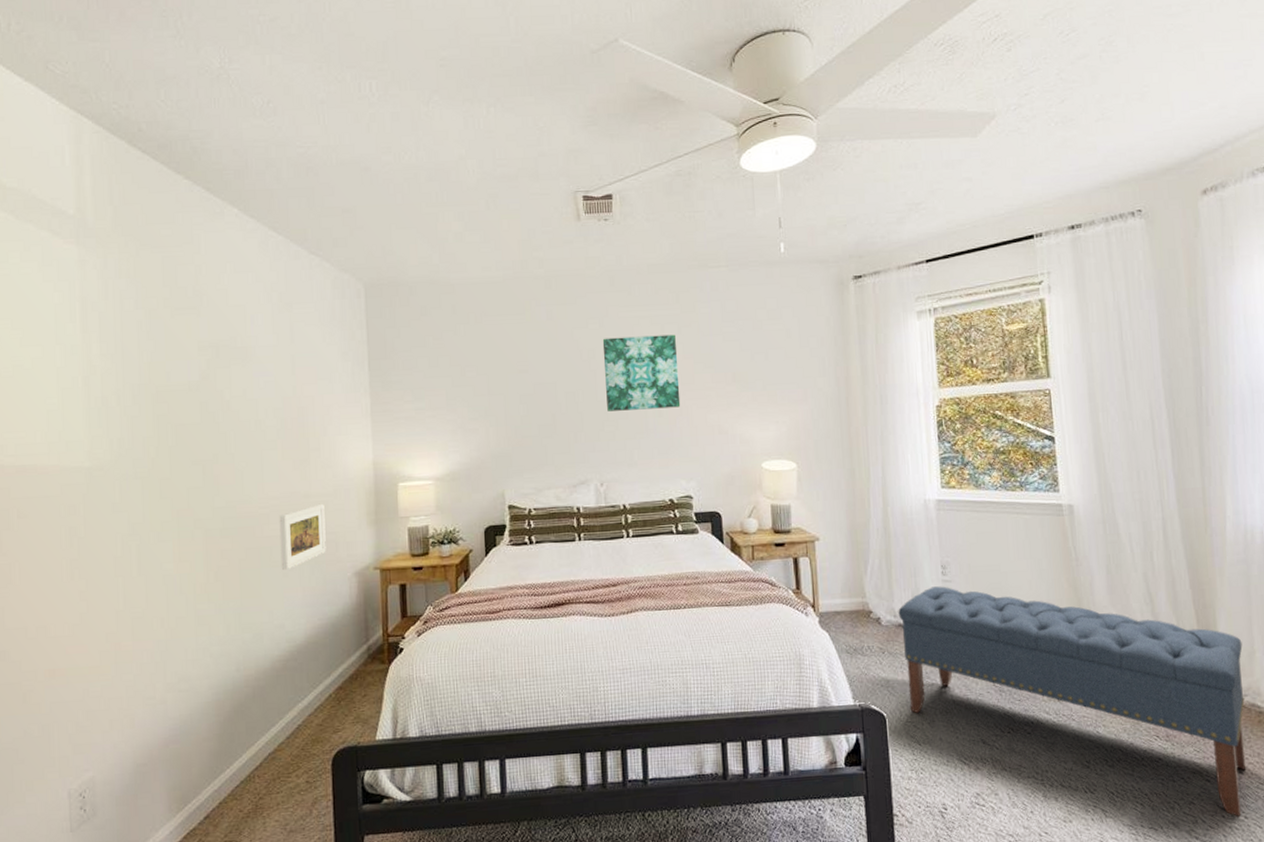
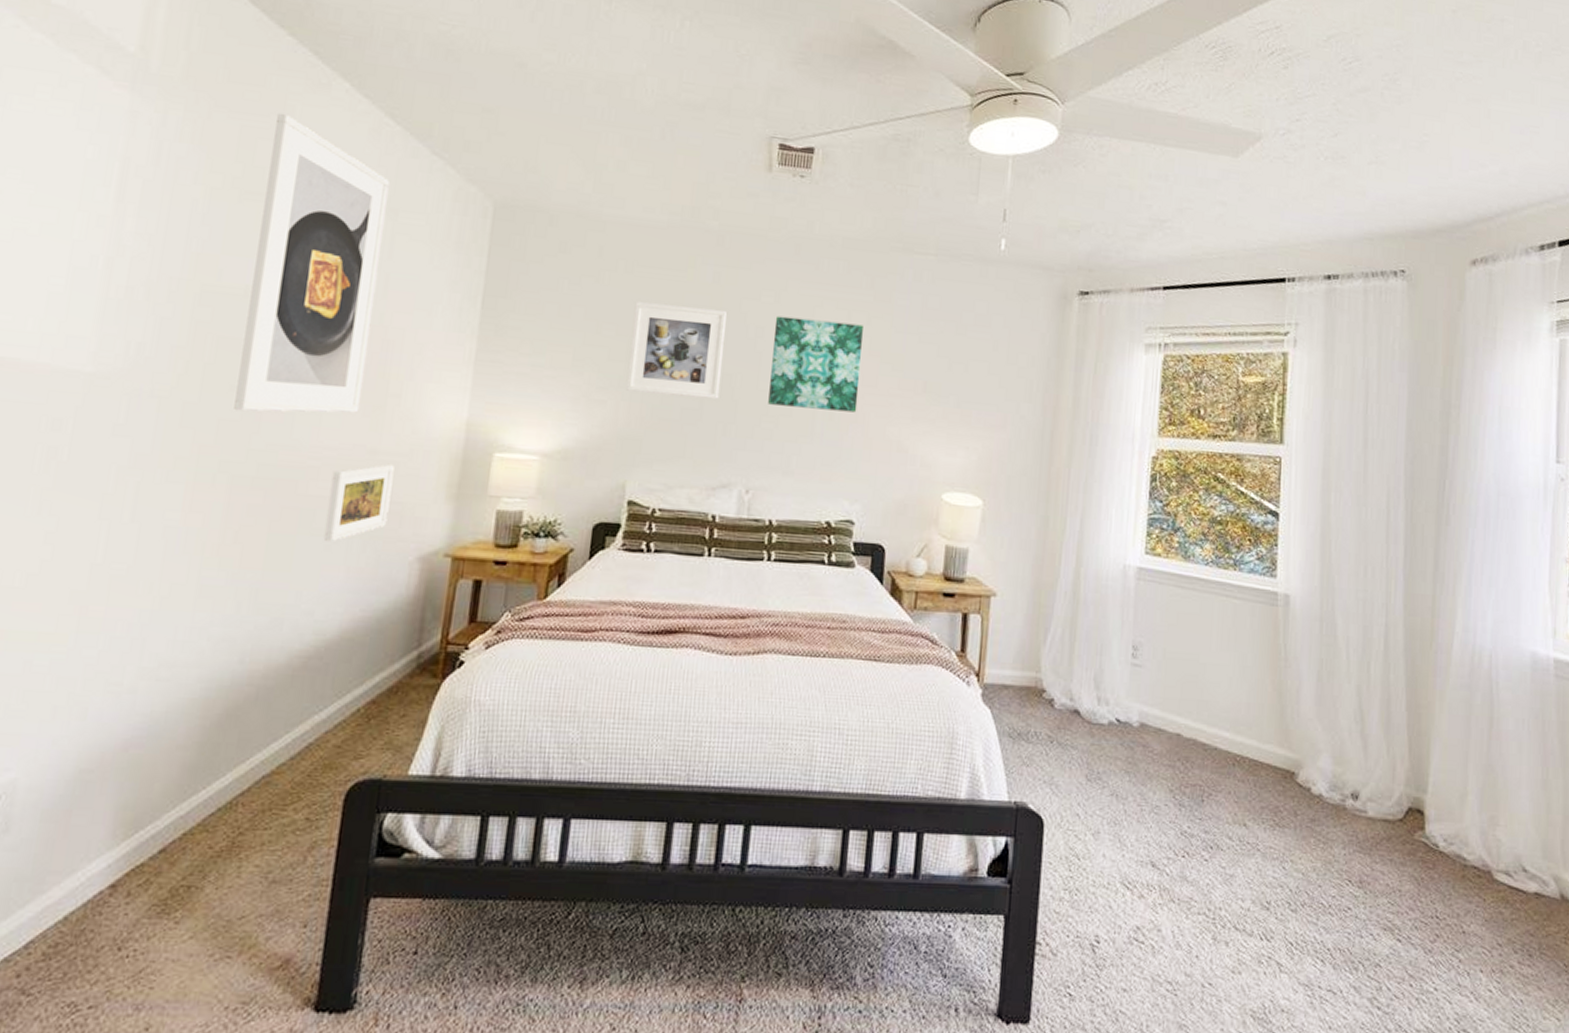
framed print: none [188,241,290,480] -> present [234,113,389,413]
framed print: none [488,340,567,418] -> present [627,302,727,399]
bench: present [898,586,1247,817] -> none [1074,670,1455,988]

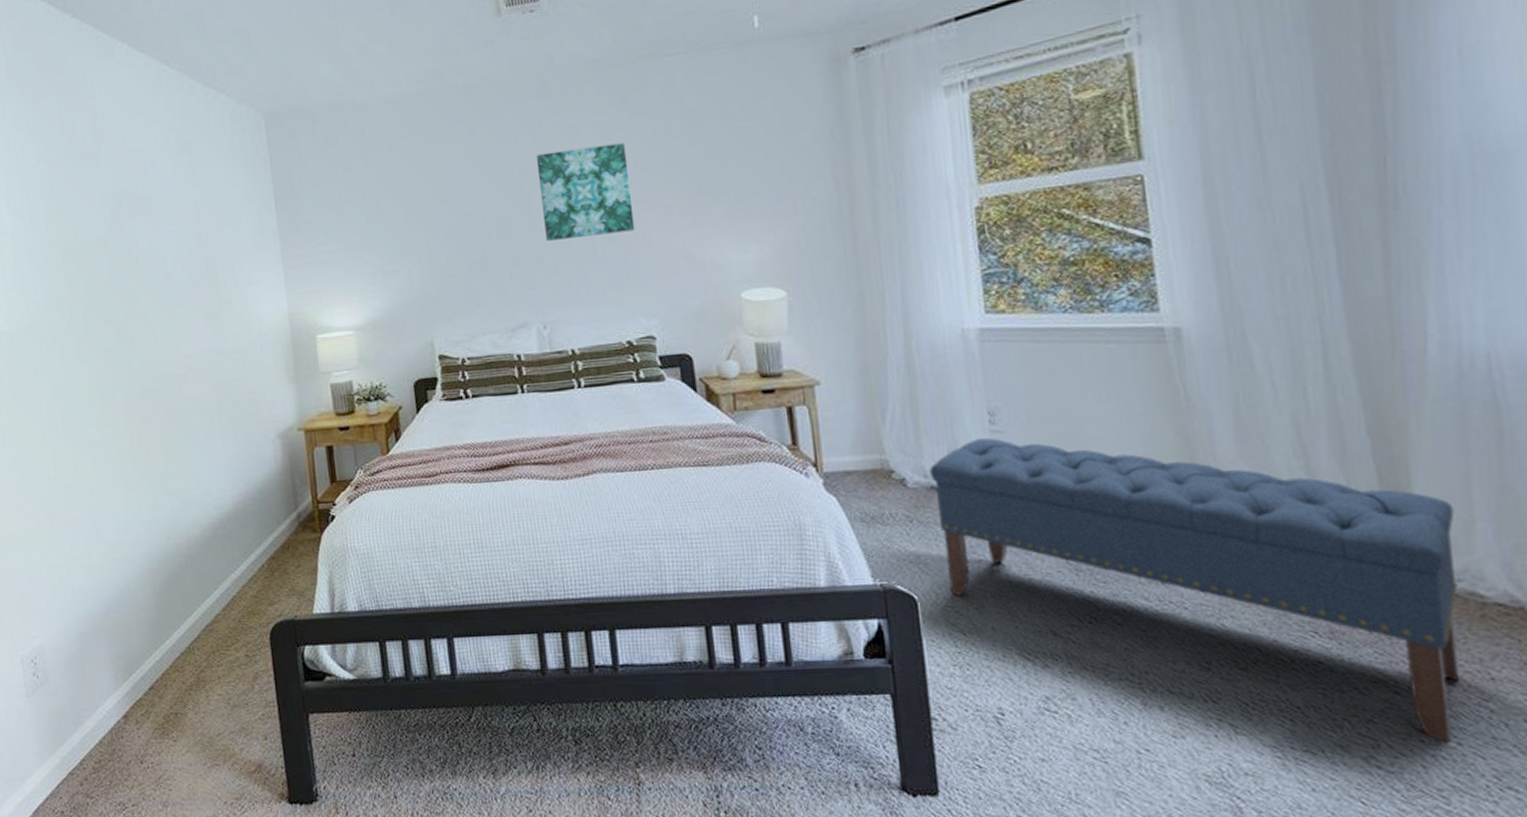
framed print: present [234,113,389,413] -> none [82,85,203,340]
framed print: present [323,463,395,543] -> none [196,360,247,434]
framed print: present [627,302,727,399] -> none [404,161,499,256]
bench: none [1074,670,1455,988] -> present [929,438,1460,744]

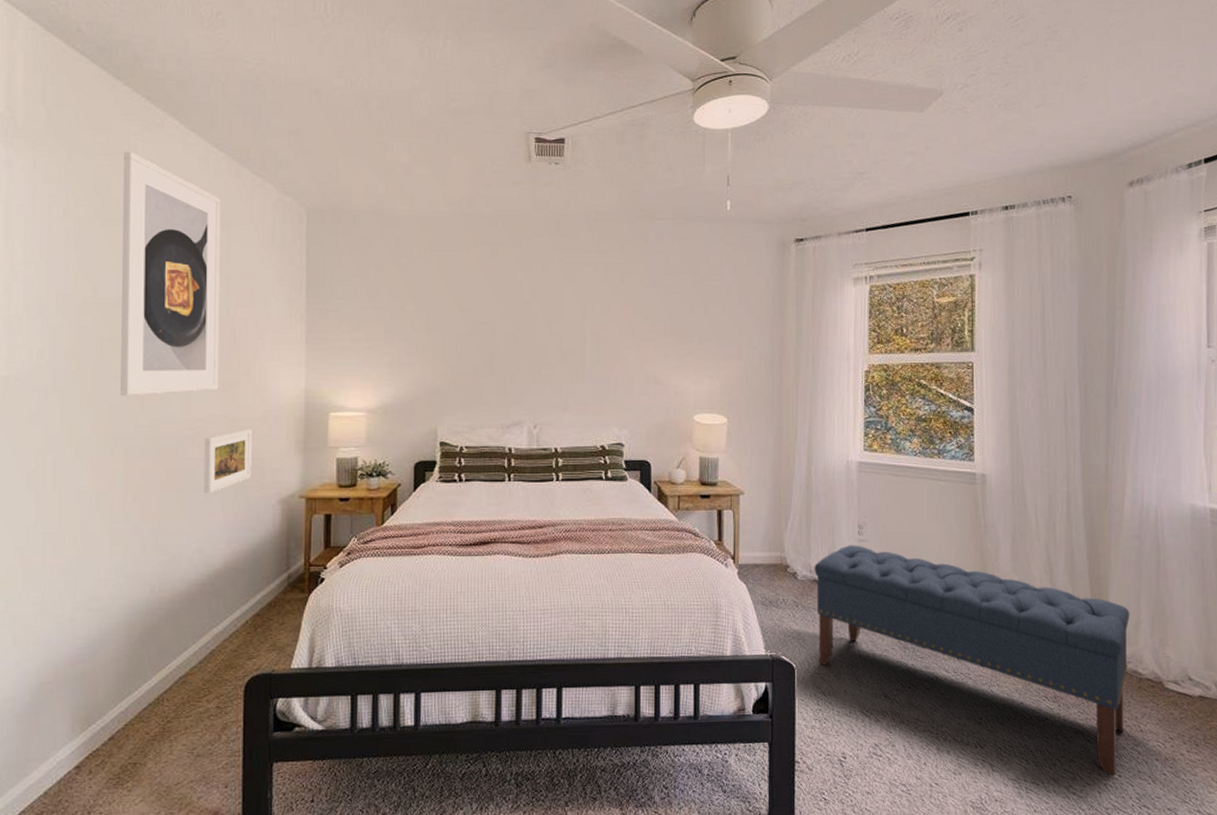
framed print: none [82,85,203,340] -> present [120,151,221,397]
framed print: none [196,360,247,434] -> present [203,428,252,494]
wall art: present [535,142,635,241] -> none [545,282,619,356]

